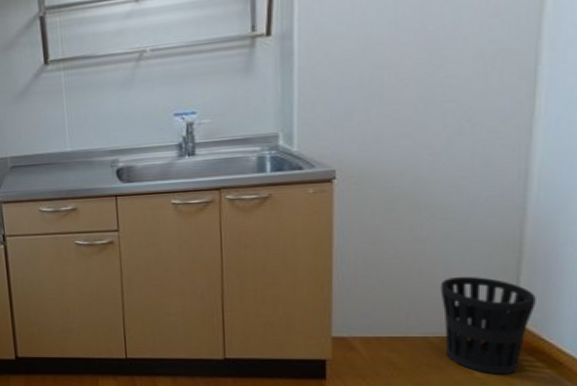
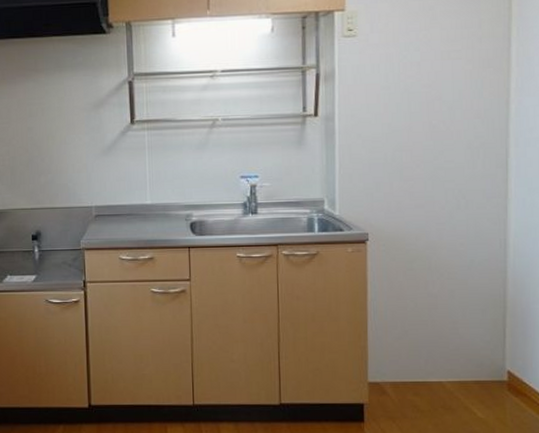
wastebasket: present [440,276,536,375] -> none [449,328,518,415]

